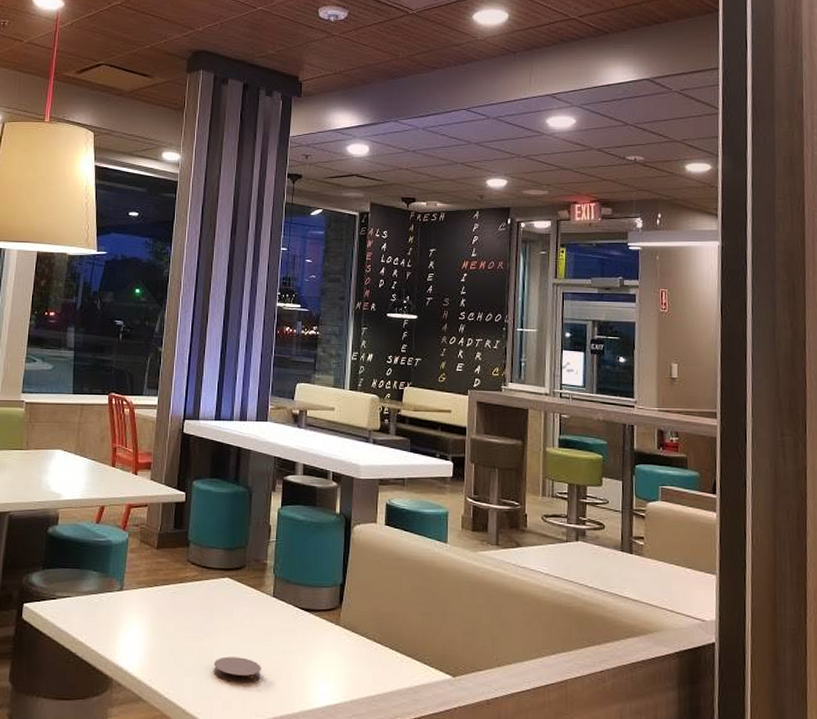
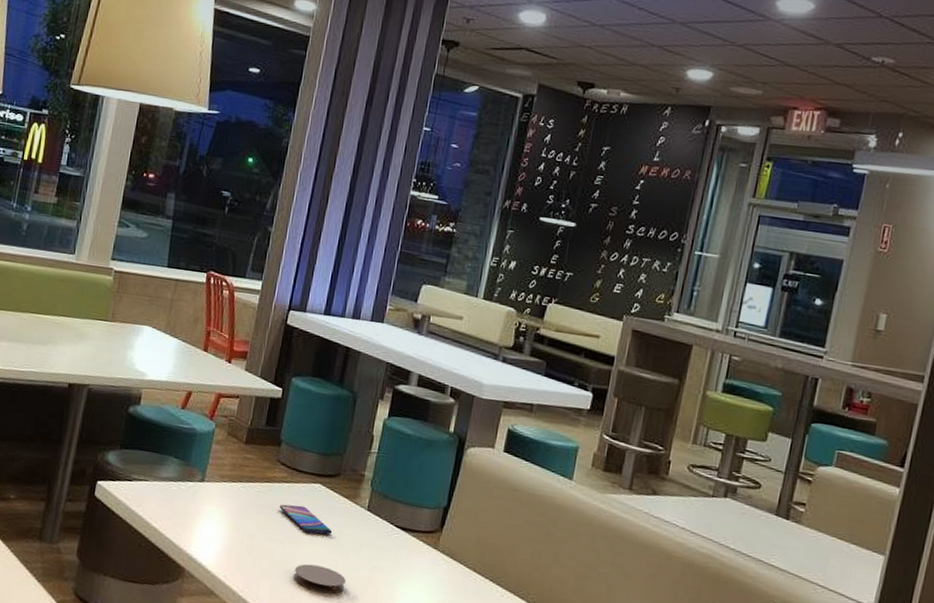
smartphone: none [193,601,243,627] -> present [279,504,332,535]

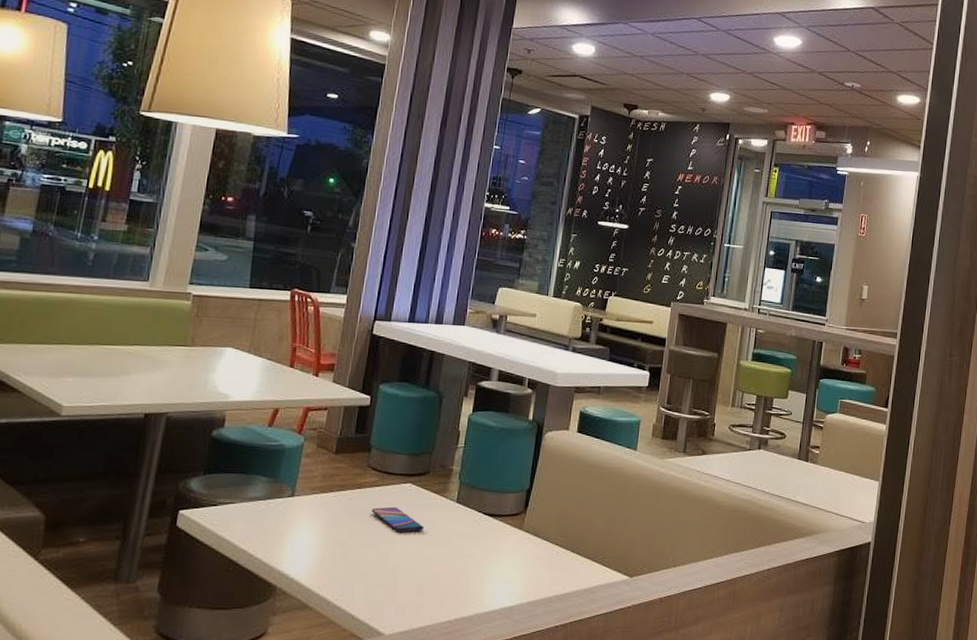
coaster: present [293,564,346,594] -> none [387,562,439,588]

